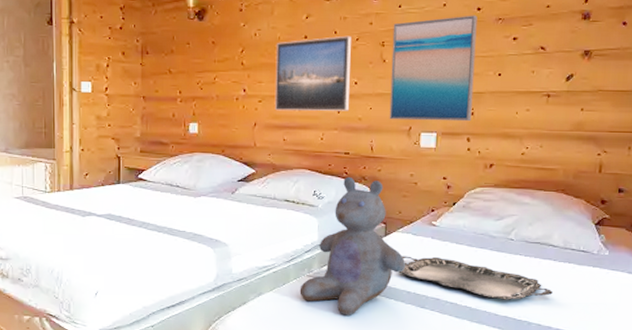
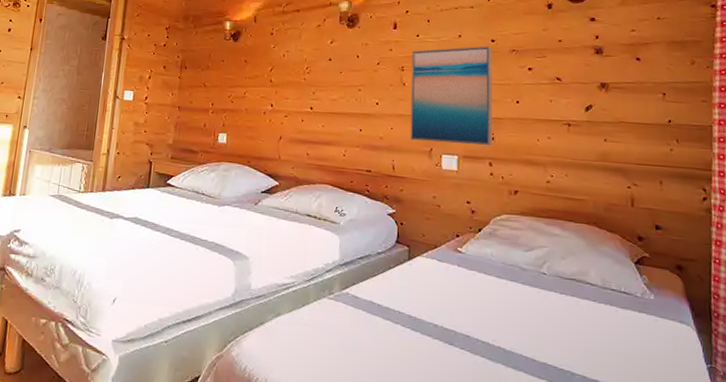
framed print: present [275,35,351,111] -> none [300,60,372,130]
stuffed bear: present [299,176,406,316] -> none [319,194,432,347]
serving tray: present [398,256,553,300] -> none [424,283,596,344]

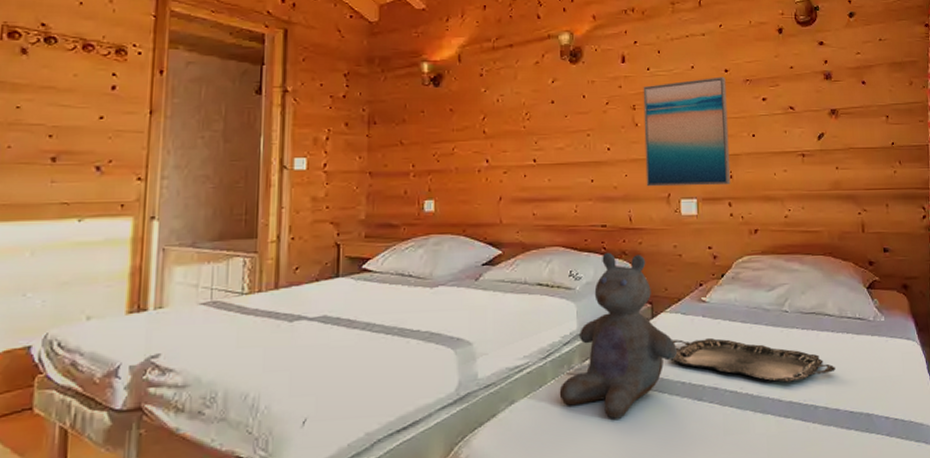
stuffed bear: none [319,194,432,347] -> present [559,252,678,419]
serving tray: none [424,283,596,344] -> present [670,337,835,383]

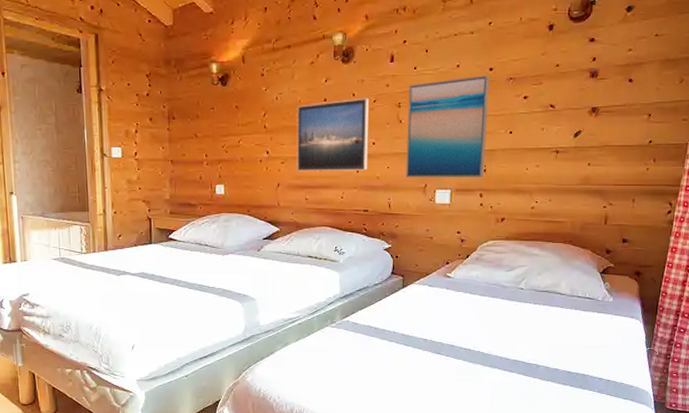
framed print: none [522,99,603,182] -> present [297,98,369,172]
stuffed bear: present [559,252,678,419] -> none [323,232,423,362]
serving tray: present [670,337,835,383] -> none [416,306,560,345]

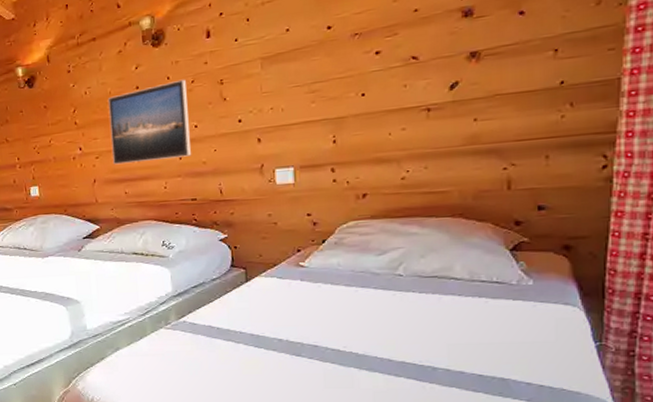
wall art: present [406,75,490,178] -> none [230,35,334,160]

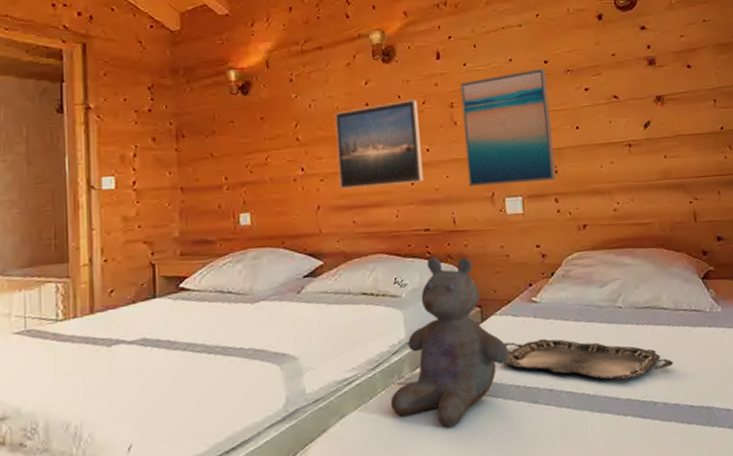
stuffed bear: none [158,223,274,367] -> present [390,256,511,428]
wall art: none [230,35,334,160] -> present [460,68,556,187]
serving tray: none [266,300,461,344] -> present [503,338,673,380]

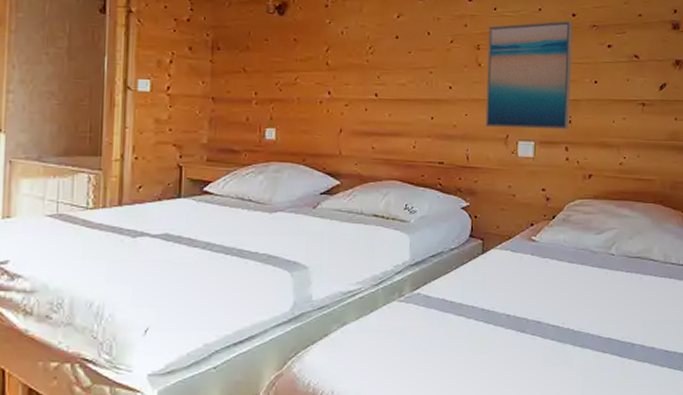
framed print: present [335,99,423,190] -> none [363,37,445,117]
stuffed bear: present [390,256,511,428] -> none [389,188,505,345]
serving tray: present [503,338,673,380] -> none [497,275,655,320]

